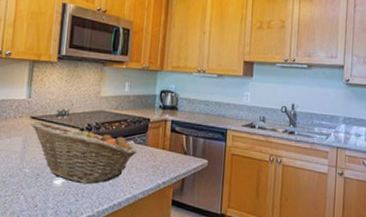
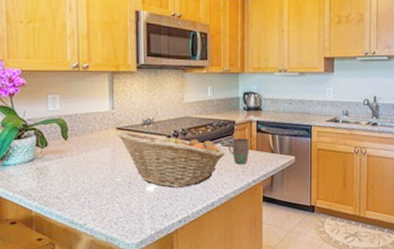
mug: none [141,136,163,165] -> present [228,137,250,165]

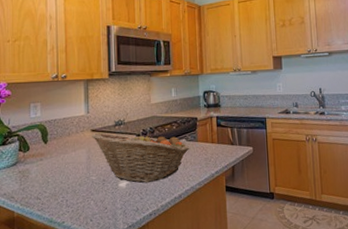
mug: present [228,137,250,165] -> none [192,132,212,158]

